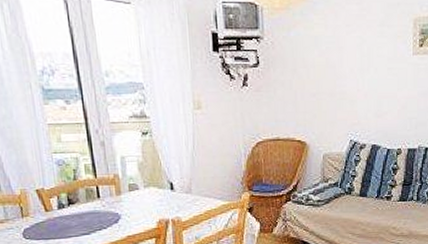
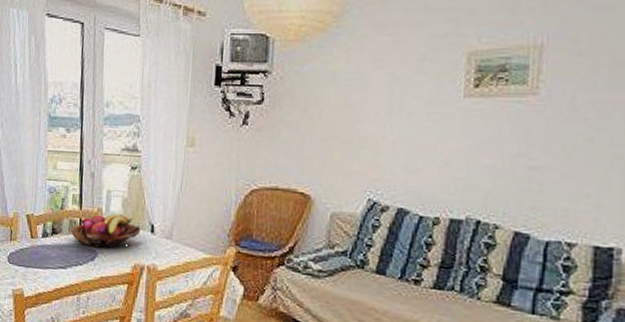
fruit basket: none [89,176,161,211] -> present [71,213,141,248]

